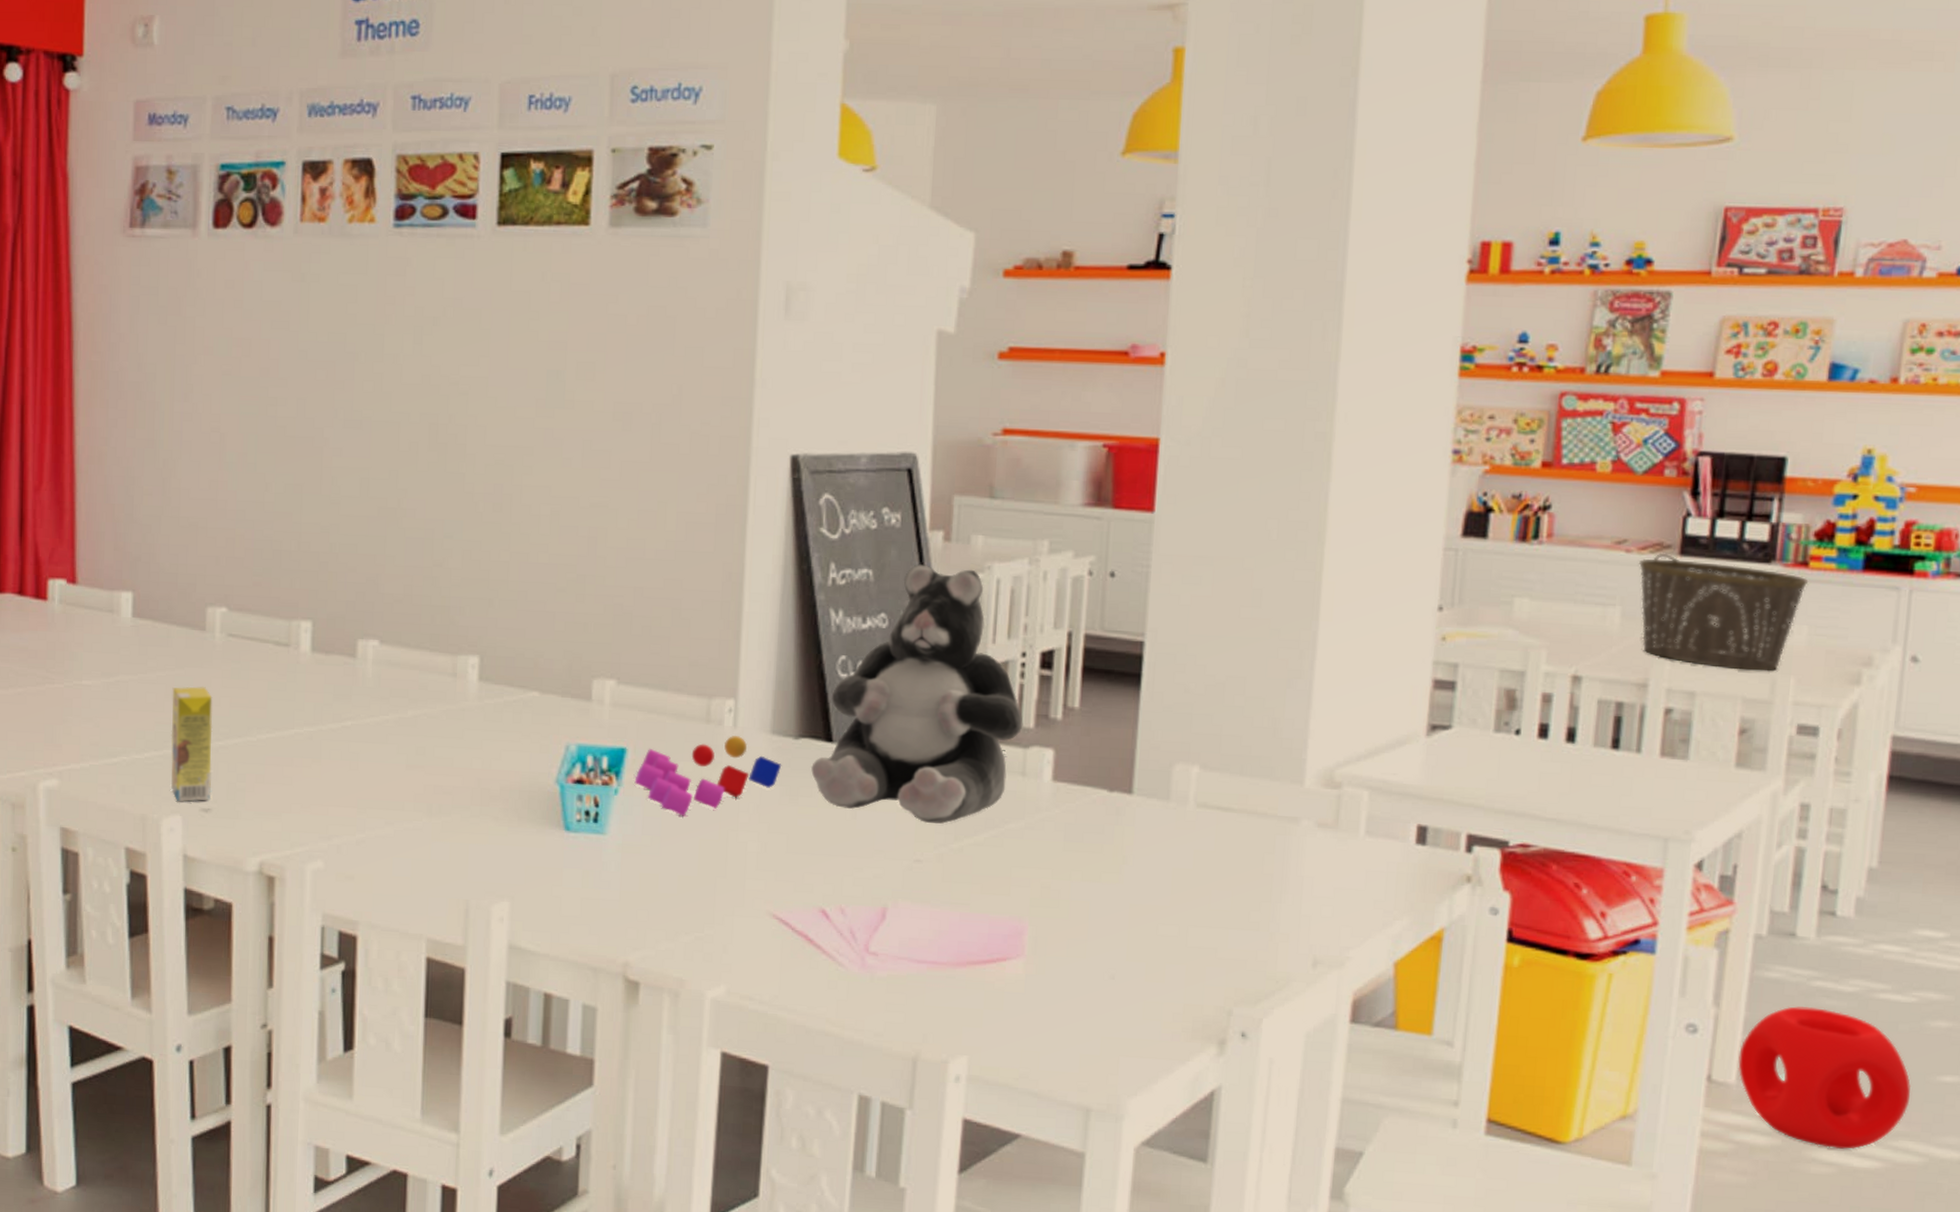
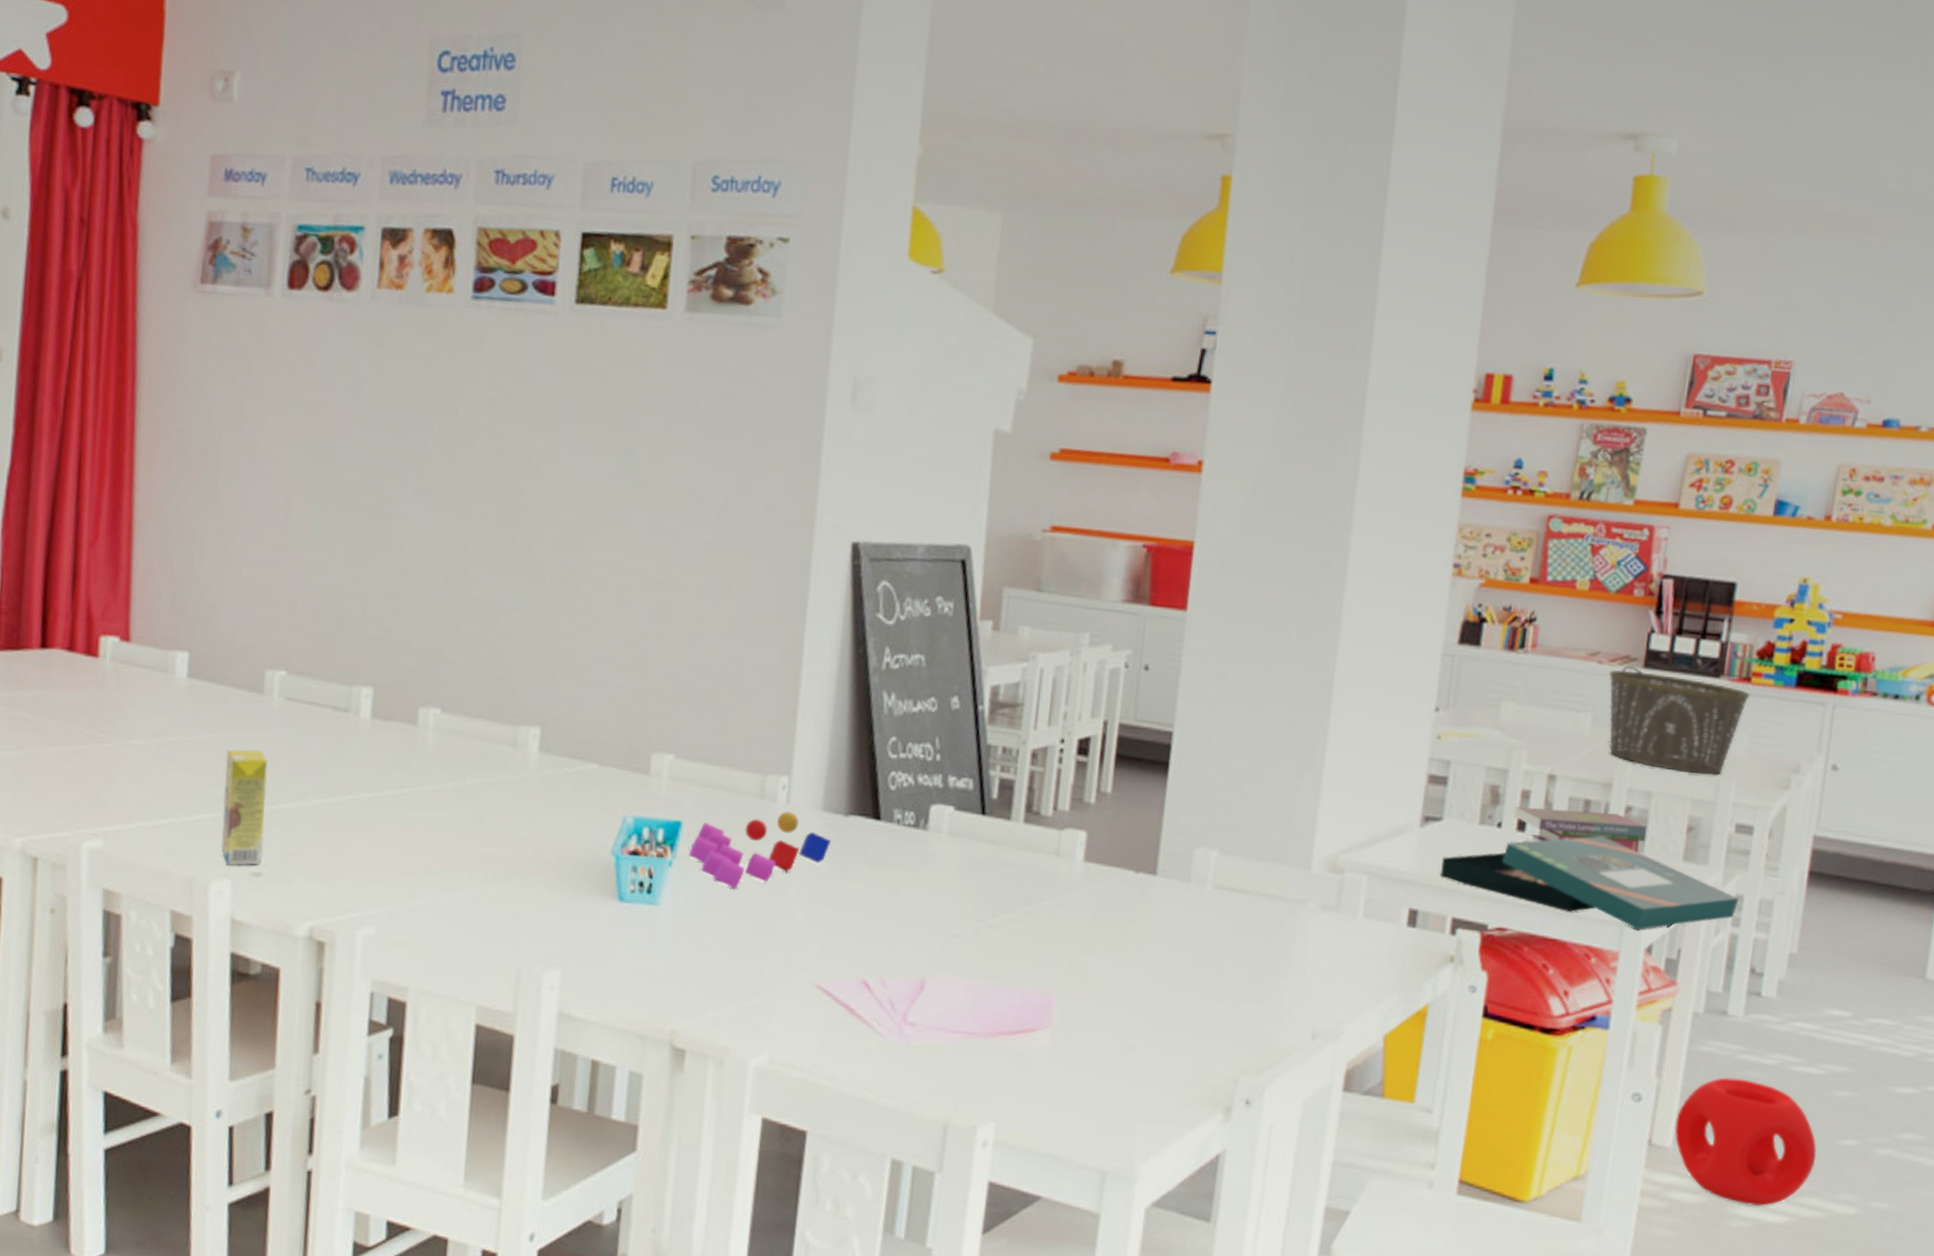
plush toy: present [811,564,1023,824] -> none [859,652,1059,901]
board game: none [1451,741,1805,843] -> present [1440,836,1739,929]
books: none [1533,712,1692,760] -> present [1513,807,1647,853]

